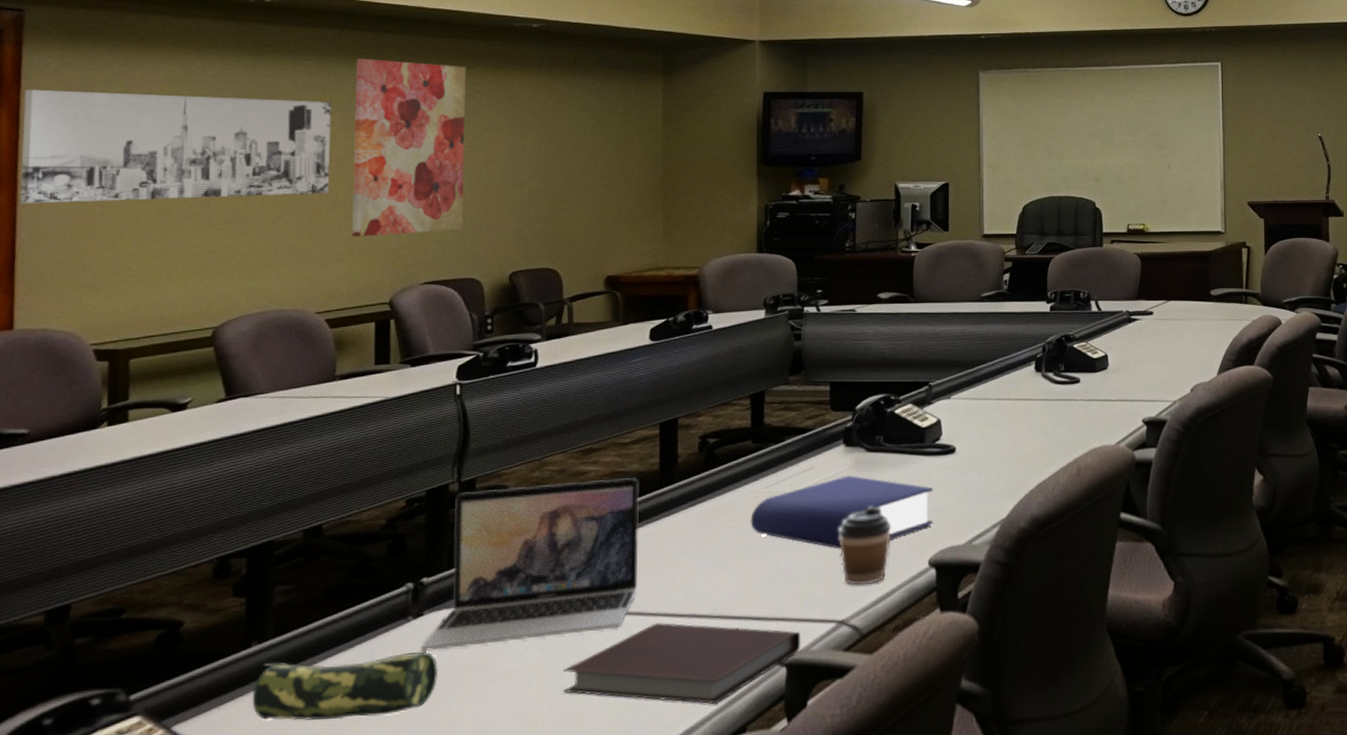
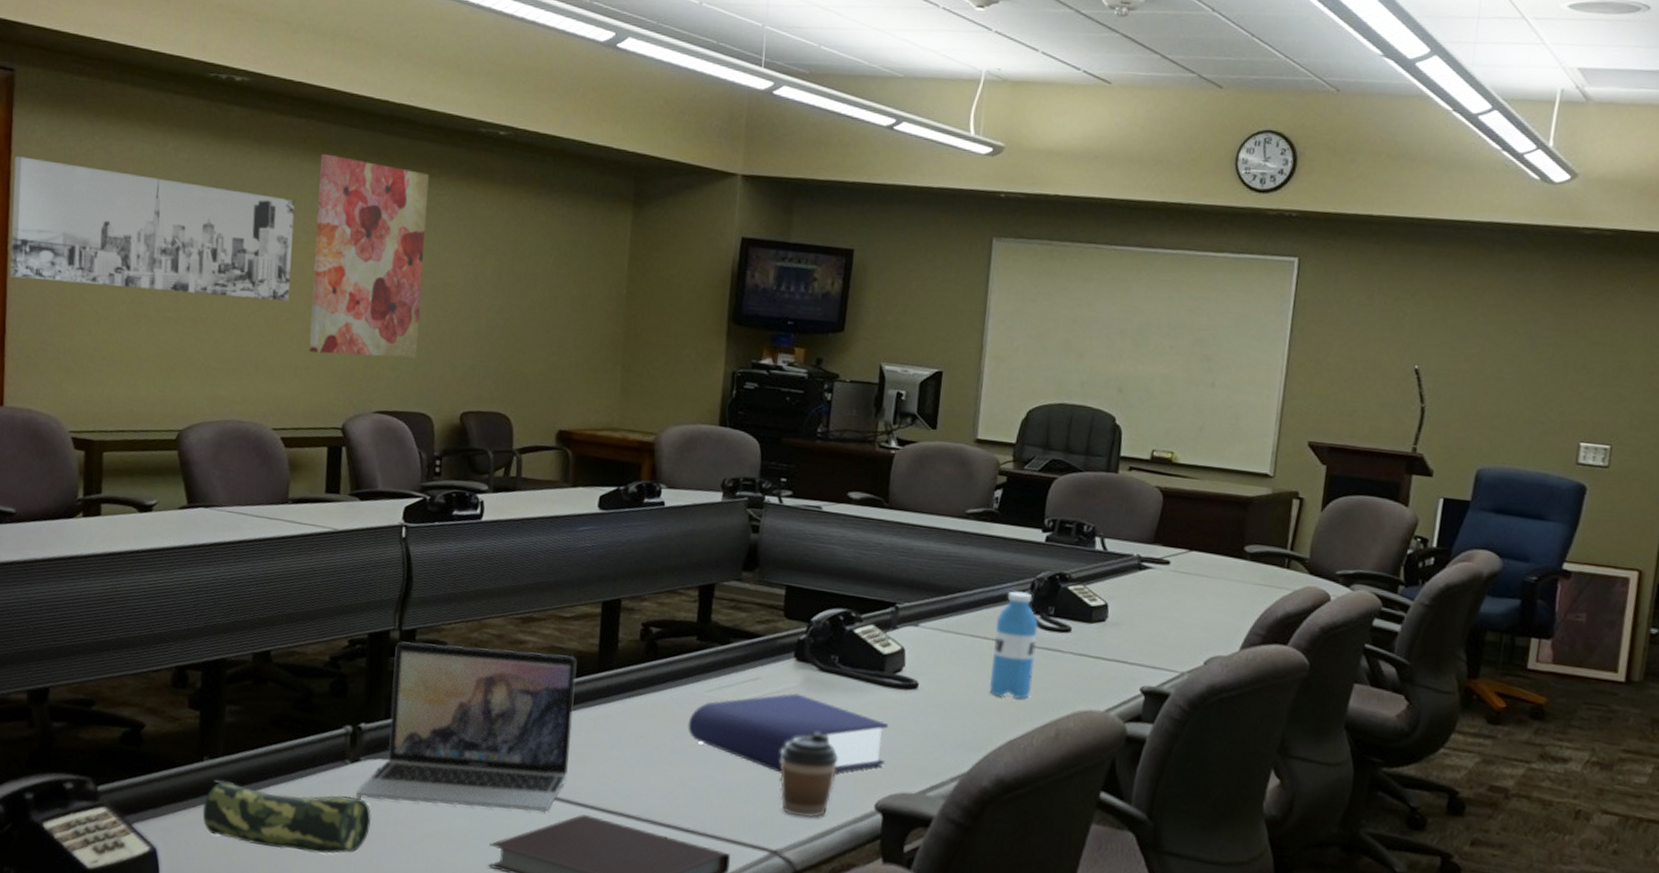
water bottle: none [1016,355,1053,448] -> present [989,591,1038,699]

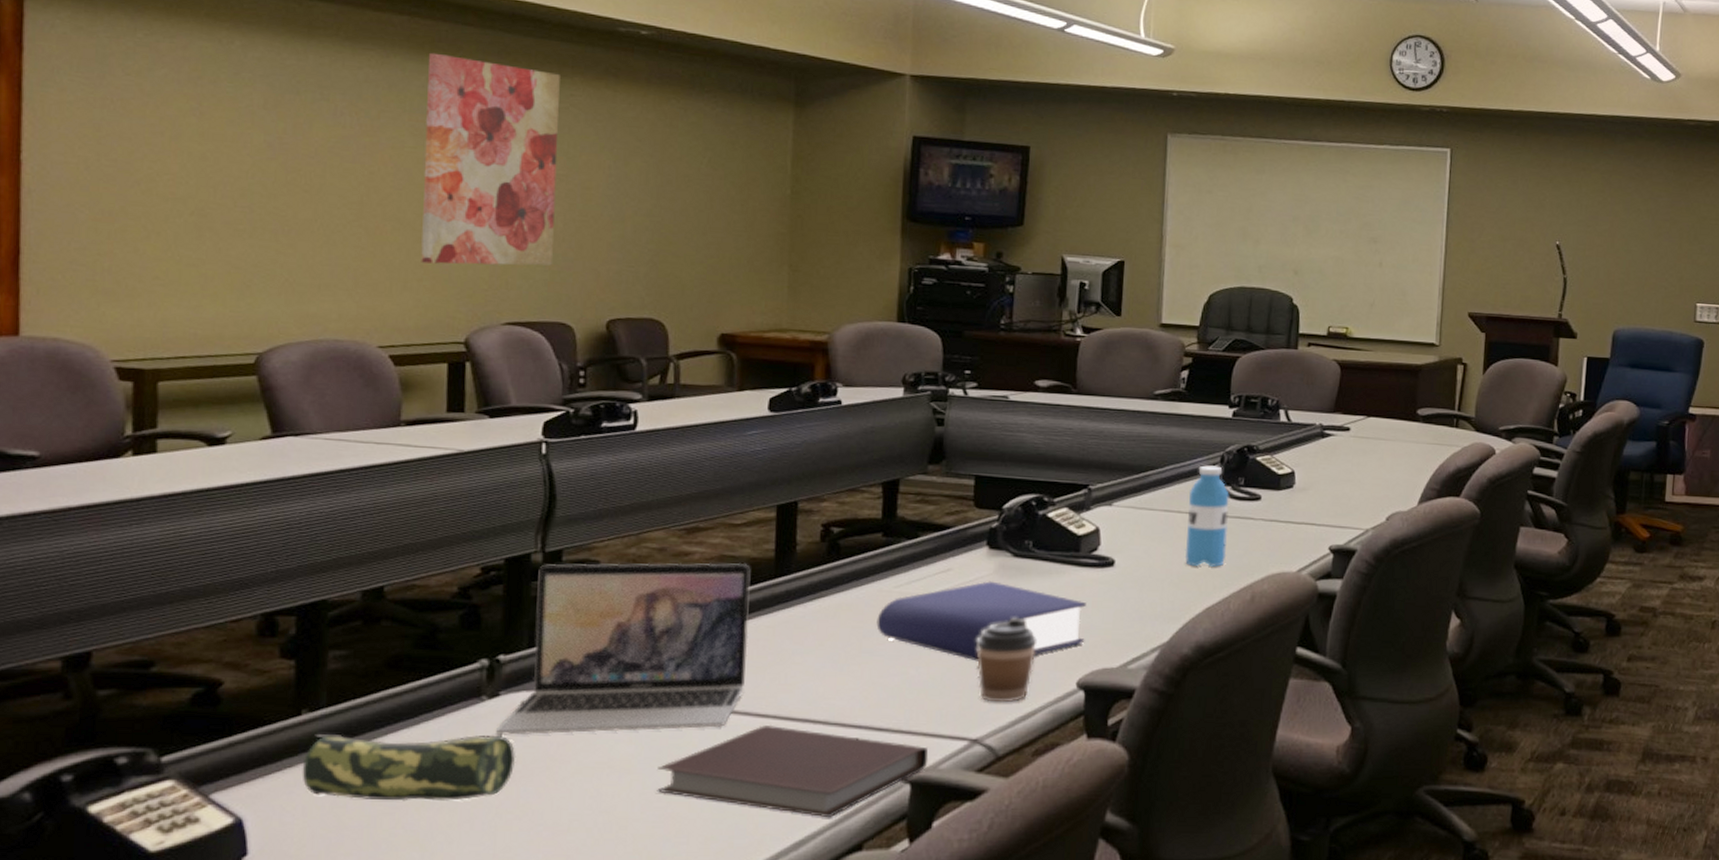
wall art: present [10,156,295,302] -> none [24,54,399,210]

